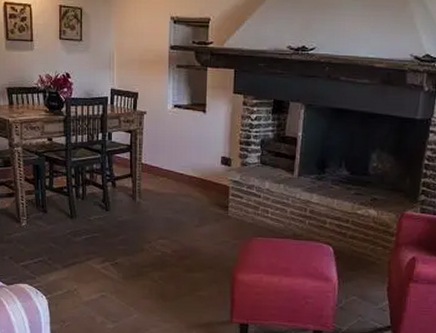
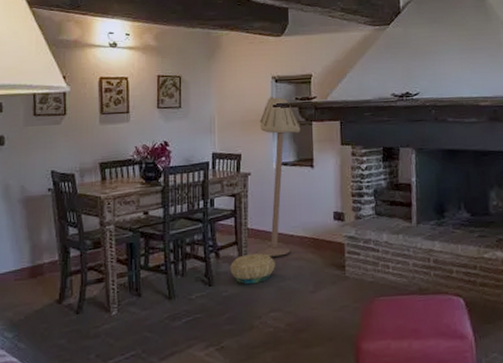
basket: none [124,187,165,213] -> present [229,253,275,284]
floor lamp: none [148,36,196,192] -> present [256,95,301,257]

